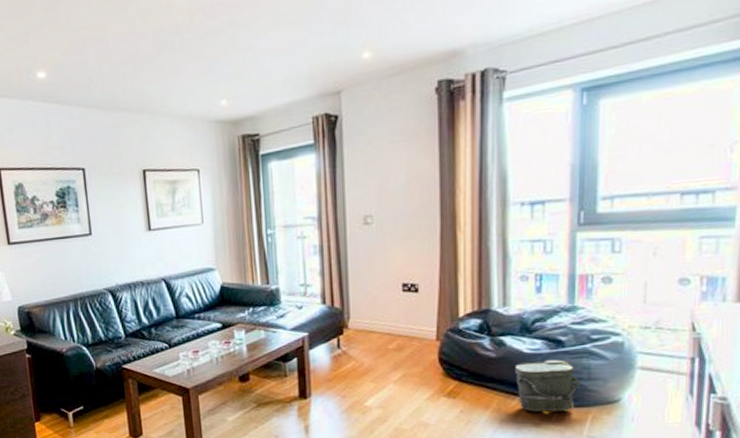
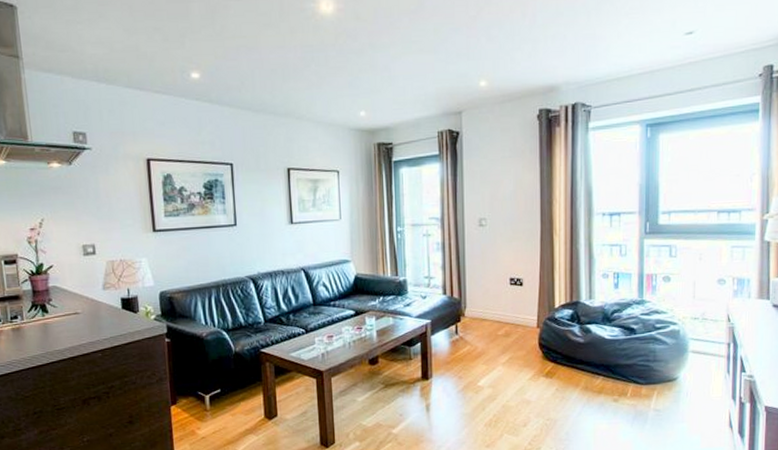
bag: present [515,360,581,414] -> none [599,344,649,391]

